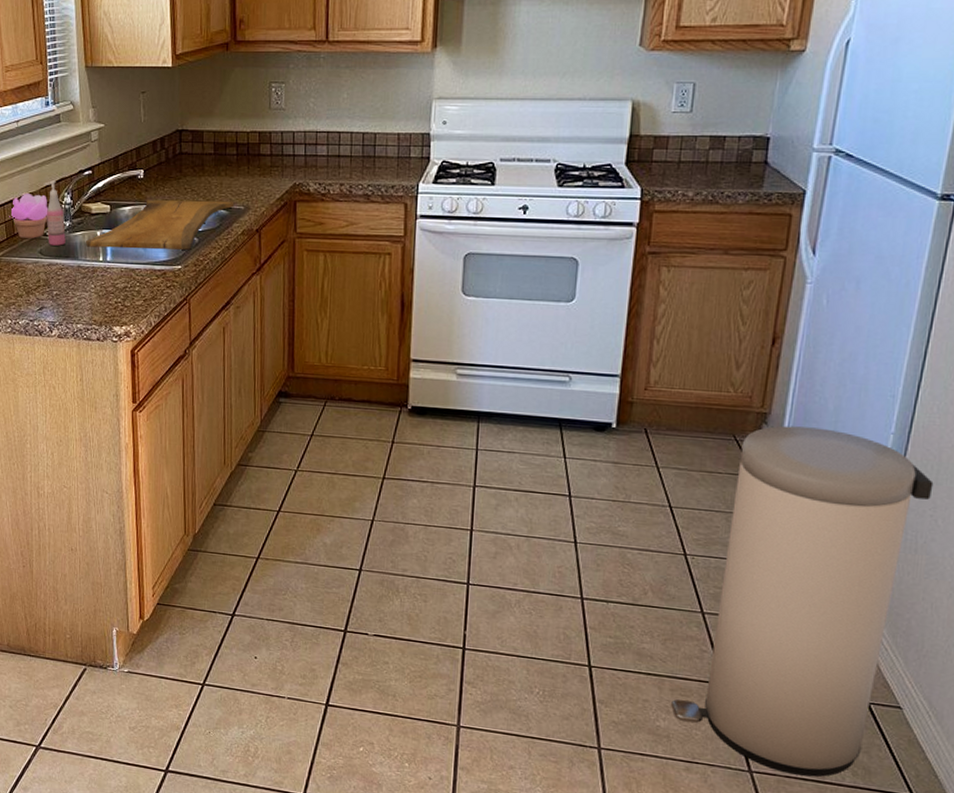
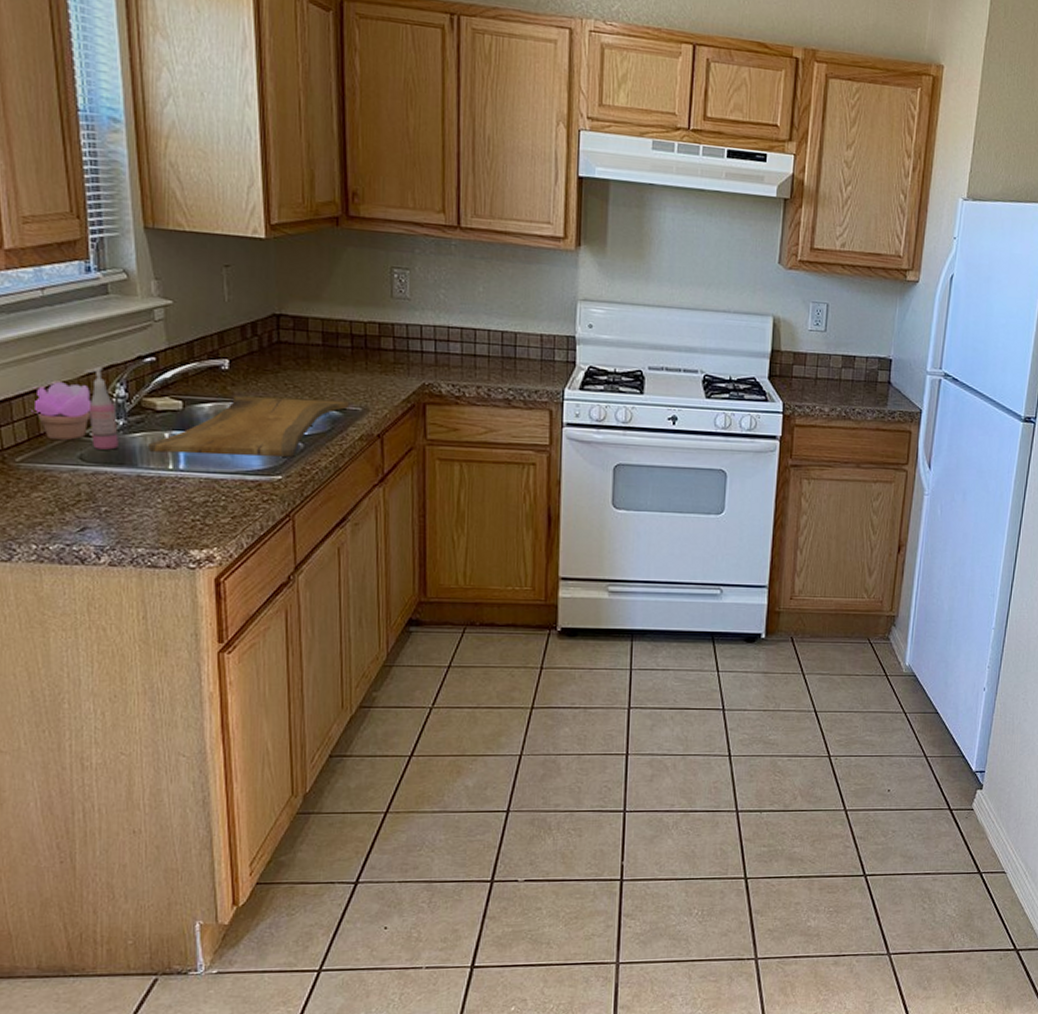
pedal bin: present [671,425,934,777] -> none [820,627,1025,950]

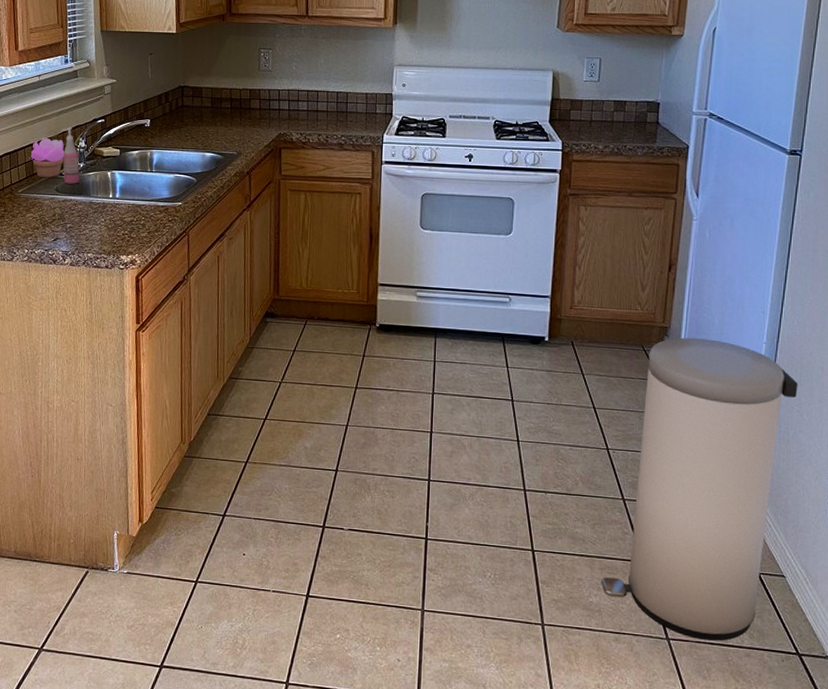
cutting board: present [149,396,350,457] -> none [98,145,229,189]
pedal bin: none [820,627,1025,950] -> present [601,337,798,641]

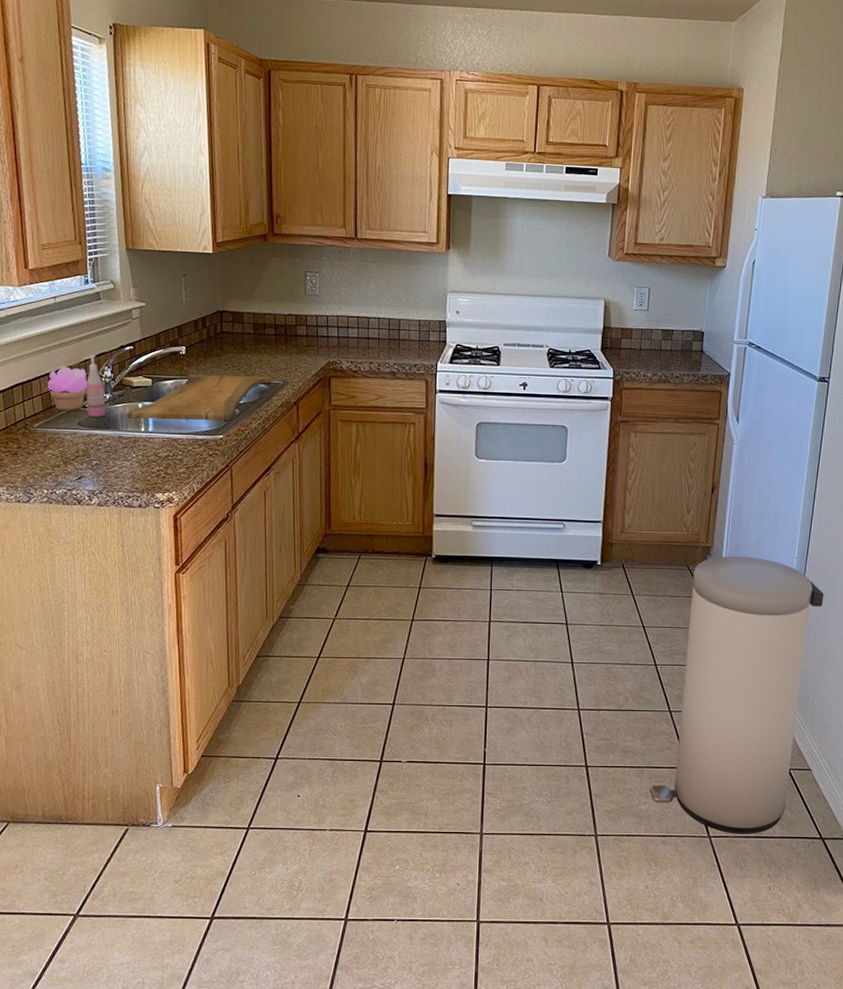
cutting board: none [98,145,229,189] -> present [127,374,274,421]

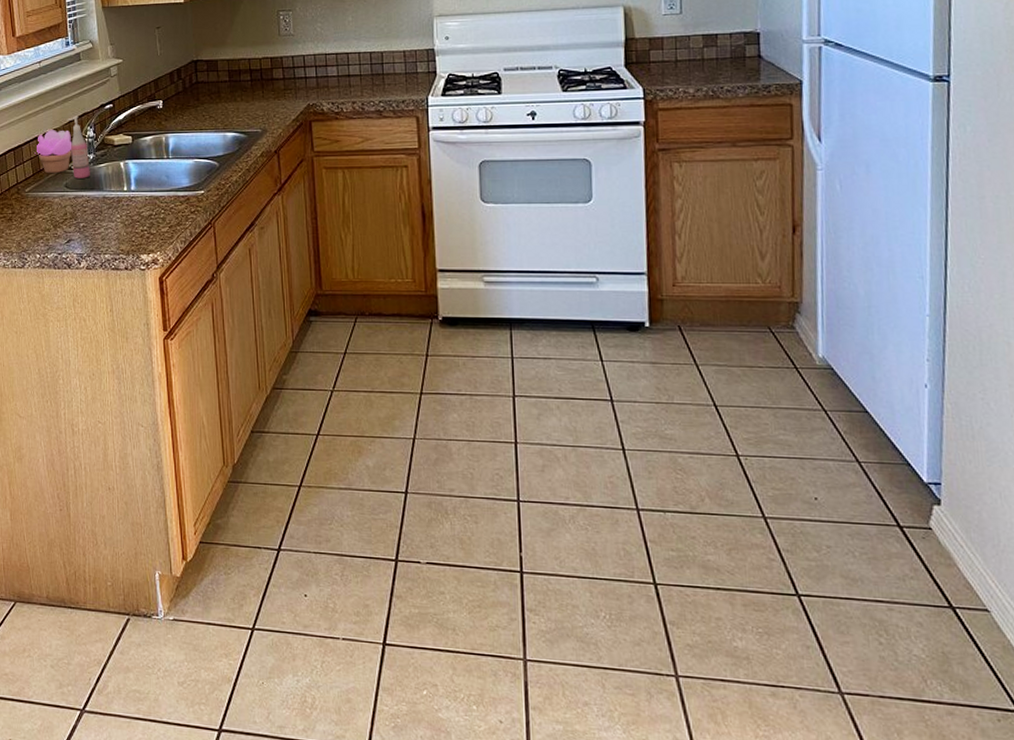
cutting board: present [127,374,274,421] -> none [110,125,252,178]
pedal bin: present [650,556,824,834] -> none [746,314,979,695]

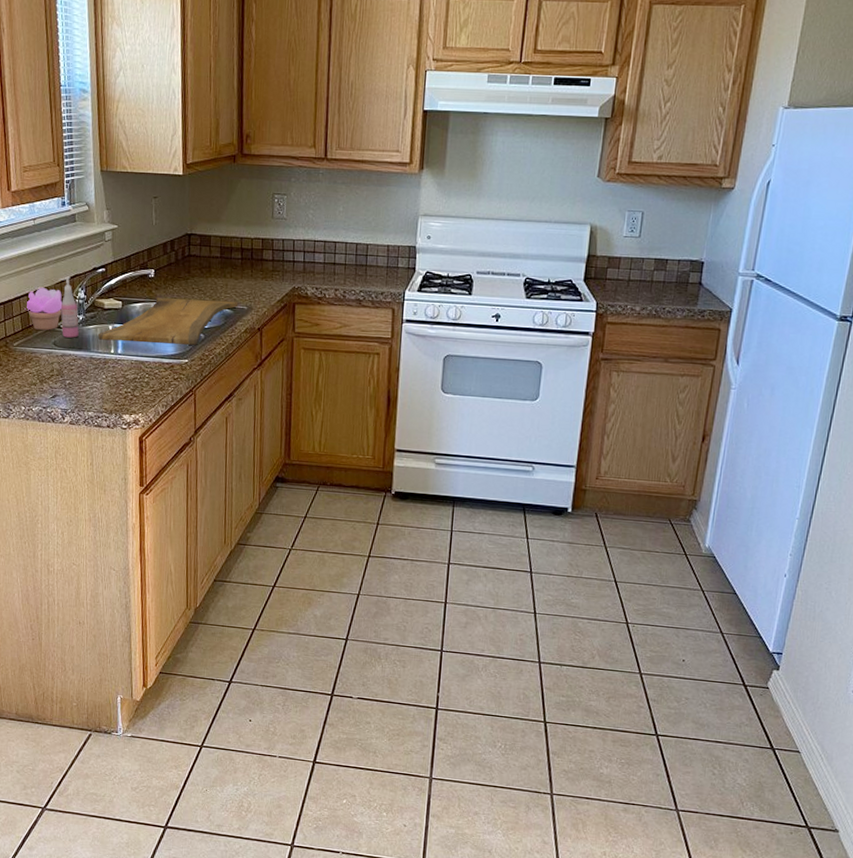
cutting board: none [110,125,252,178] -> present [98,298,238,345]

